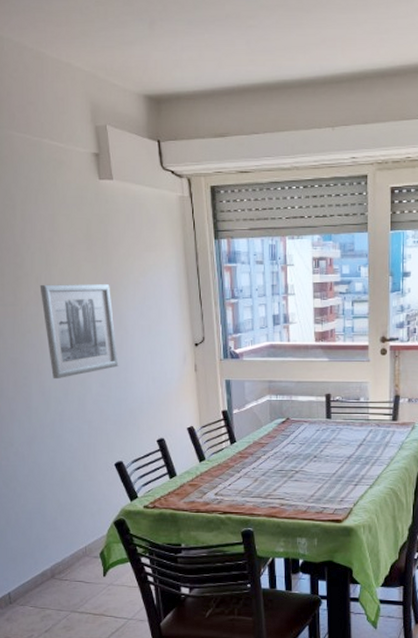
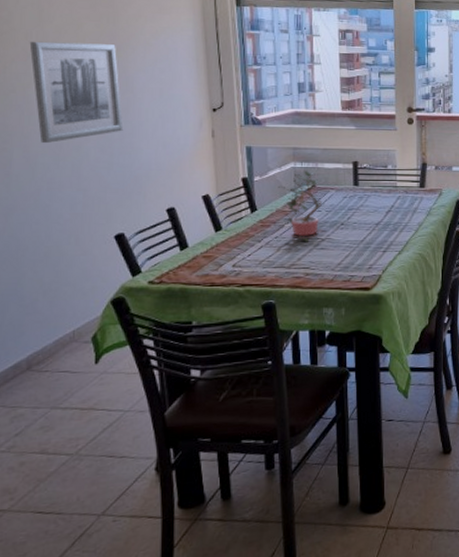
potted plant: none [254,403,299,474] -> present [277,171,326,242]

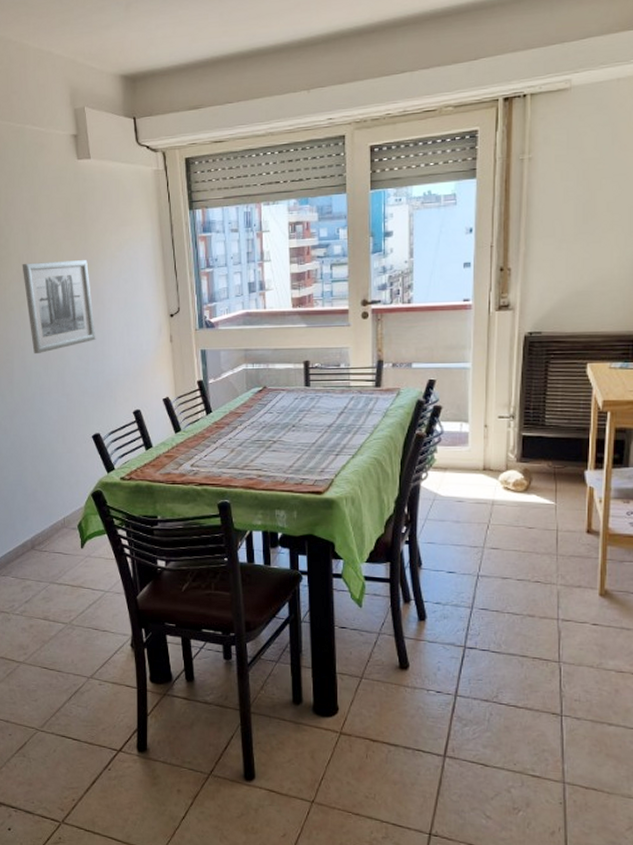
potted plant: present [277,171,326,242] -> none [230,372,277,444]

